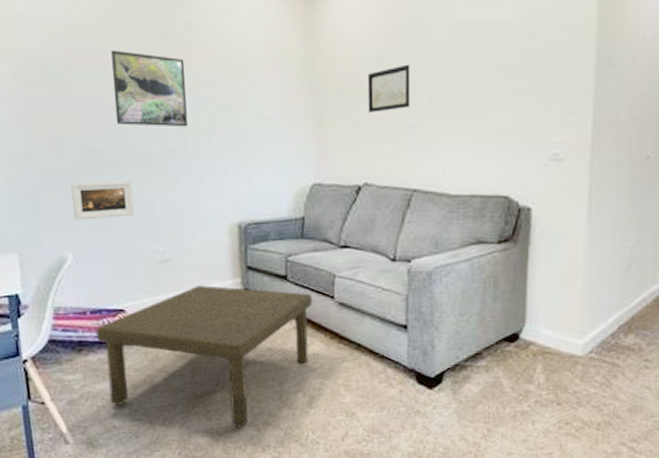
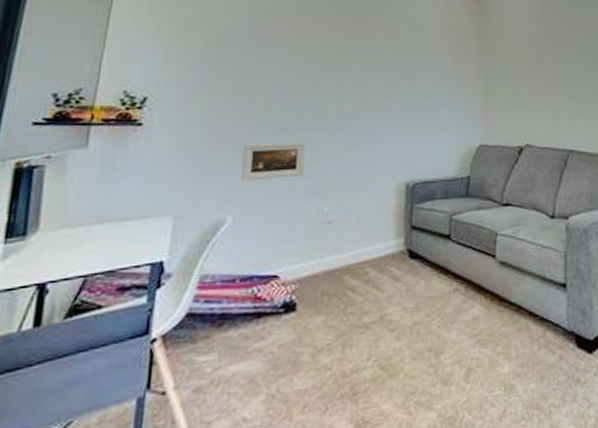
coffee table: present [95,285,312,428] -> none [241,247,474,412]
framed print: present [111,50,188,127] -> none [299,26,370,93]
wall art: present [367,64,411,113] -> none [529,44,566,83]

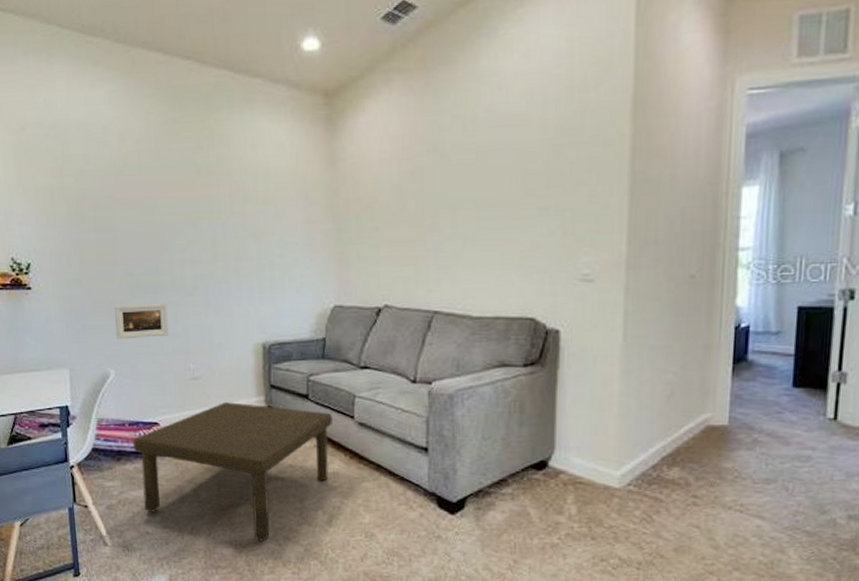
coffee table: none [241,247,474,412] -> present [132,402,332,542]

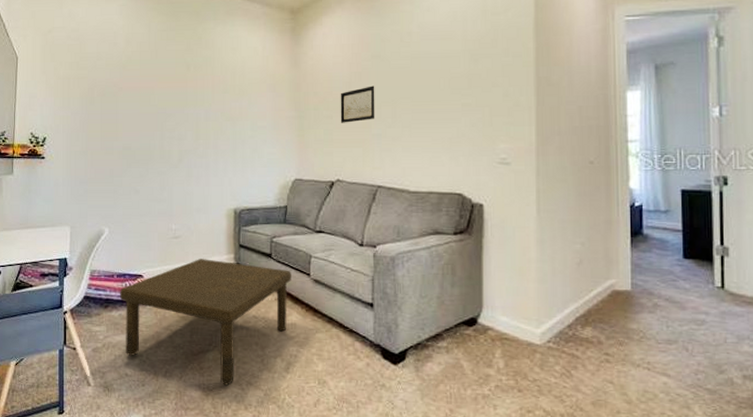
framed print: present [115,303,169,340] -> none [113,173,157,203]
wall art: none [388,188,431,236] -> present [340,85,375,123]

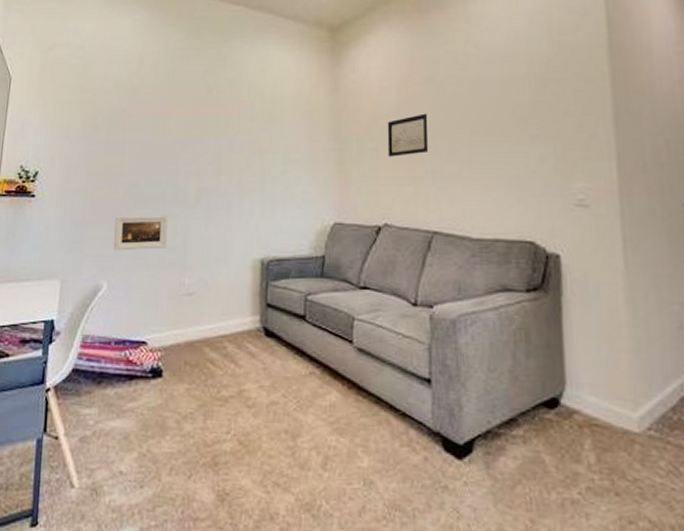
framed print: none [113,173,157,203] -> present [114,215,168,251]
coffee table: present [119,259,291,386] -> none [116,321,330,487]

